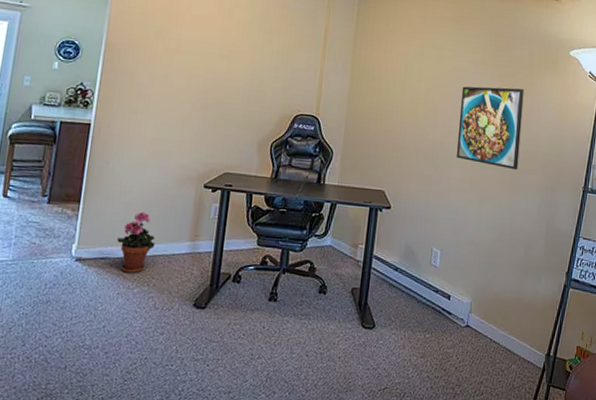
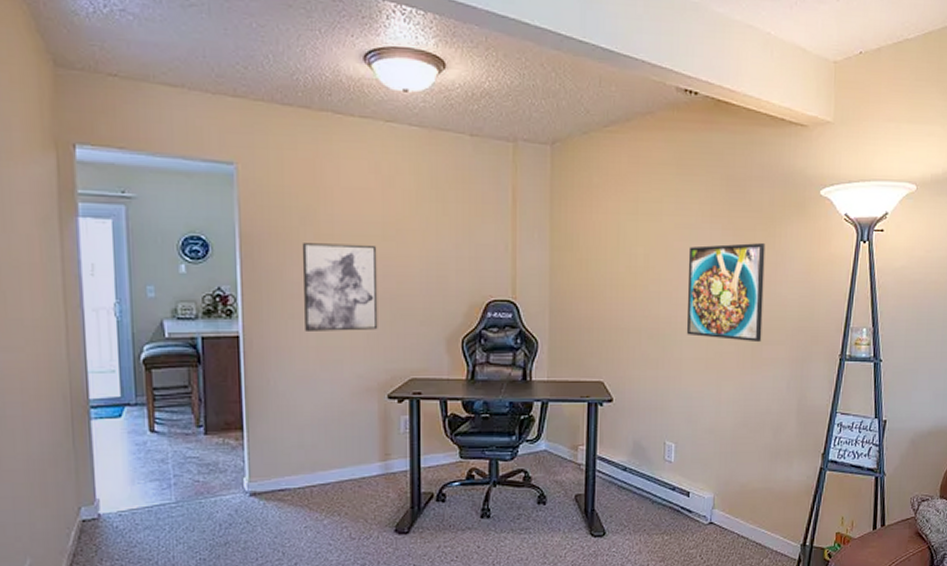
potted plant: present [117,211,155,274] -> none [295,433,340,504]
wall art: none [145,54,213,129] -> present [302,243,378,331]

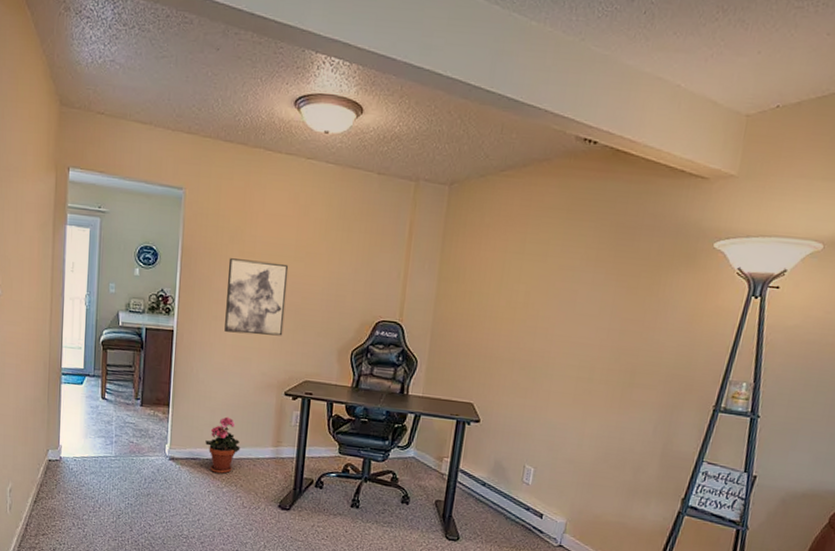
potted plant: none [295,433,340,504] -> present [205,416,241,474]
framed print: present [686,243,766,343] -> none [557,287,649,385]

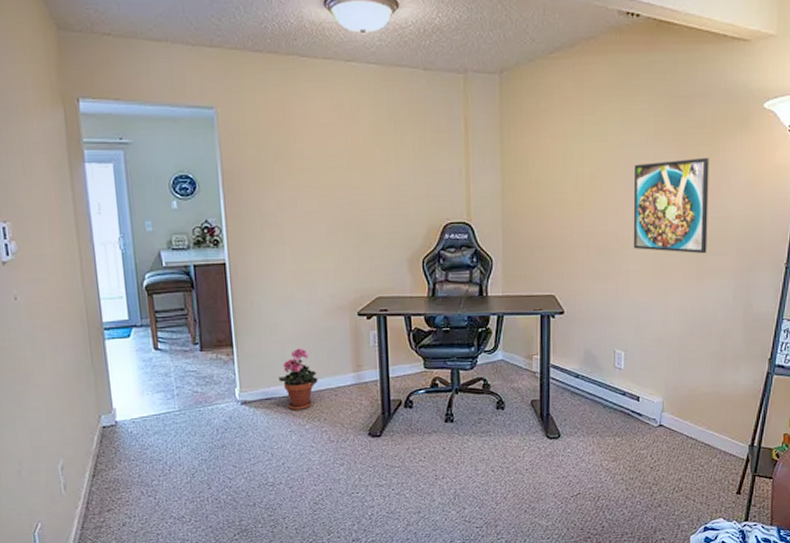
wall art: present [224,258,289,336] -> none [276,176,347,257]
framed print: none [557,287,649,385] -> present [633,158,709,254]

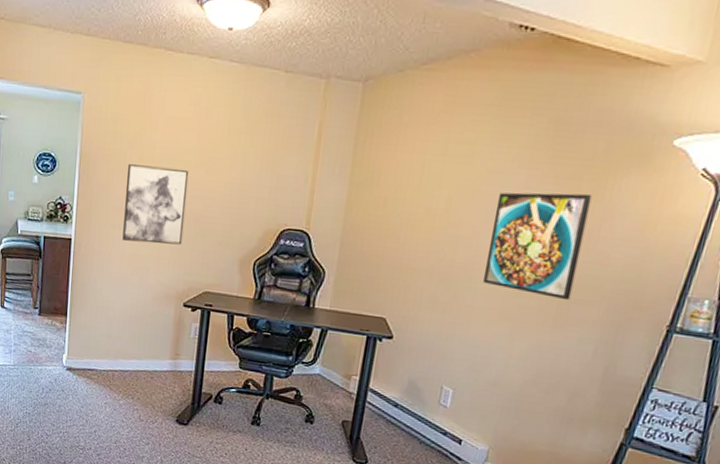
wall art: none [276,176,347,257] -> present [122,164,189,245]
potted plant: present [279,348,318,411] -> none [102,327,138,386]

